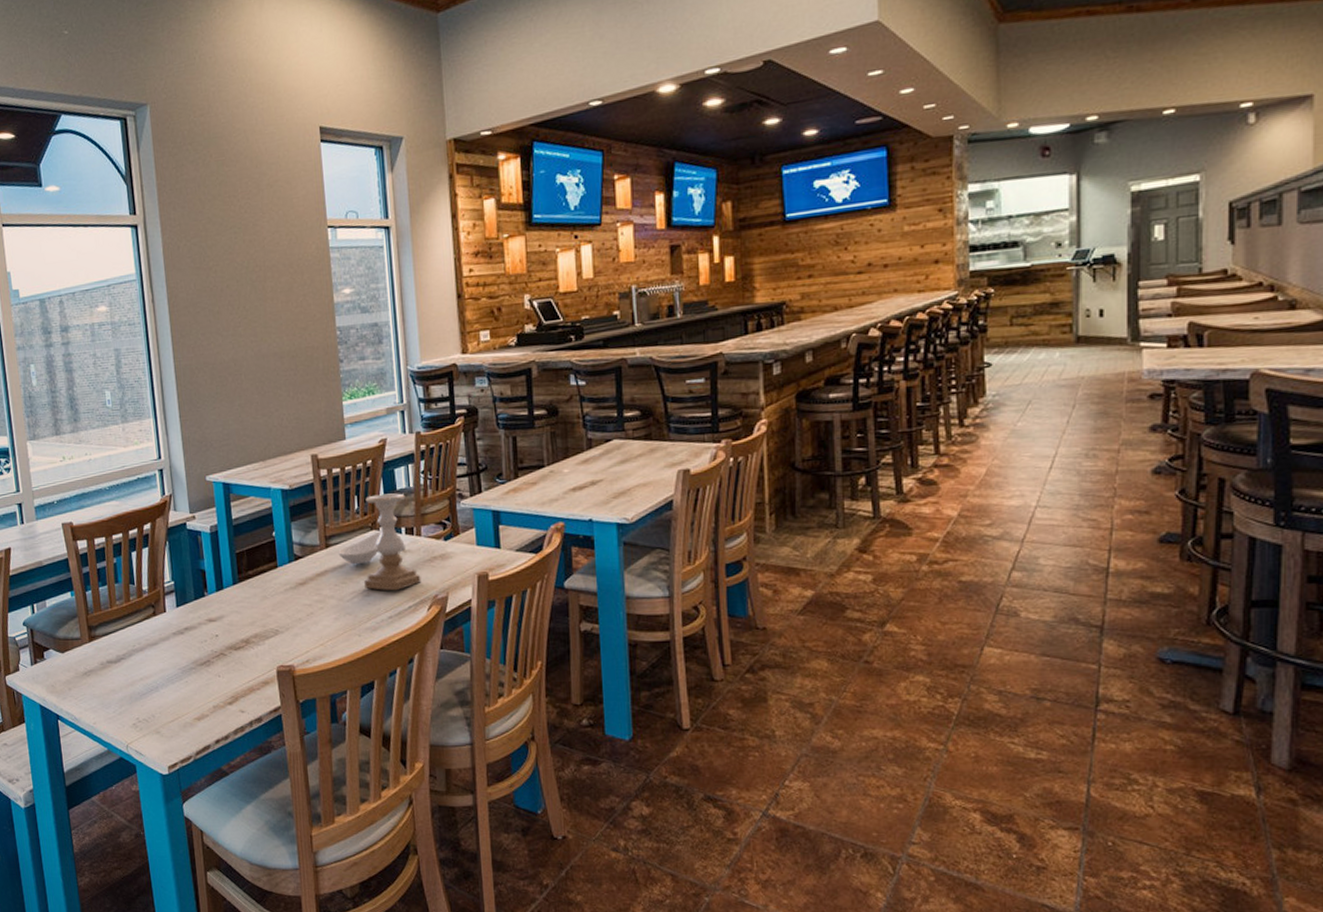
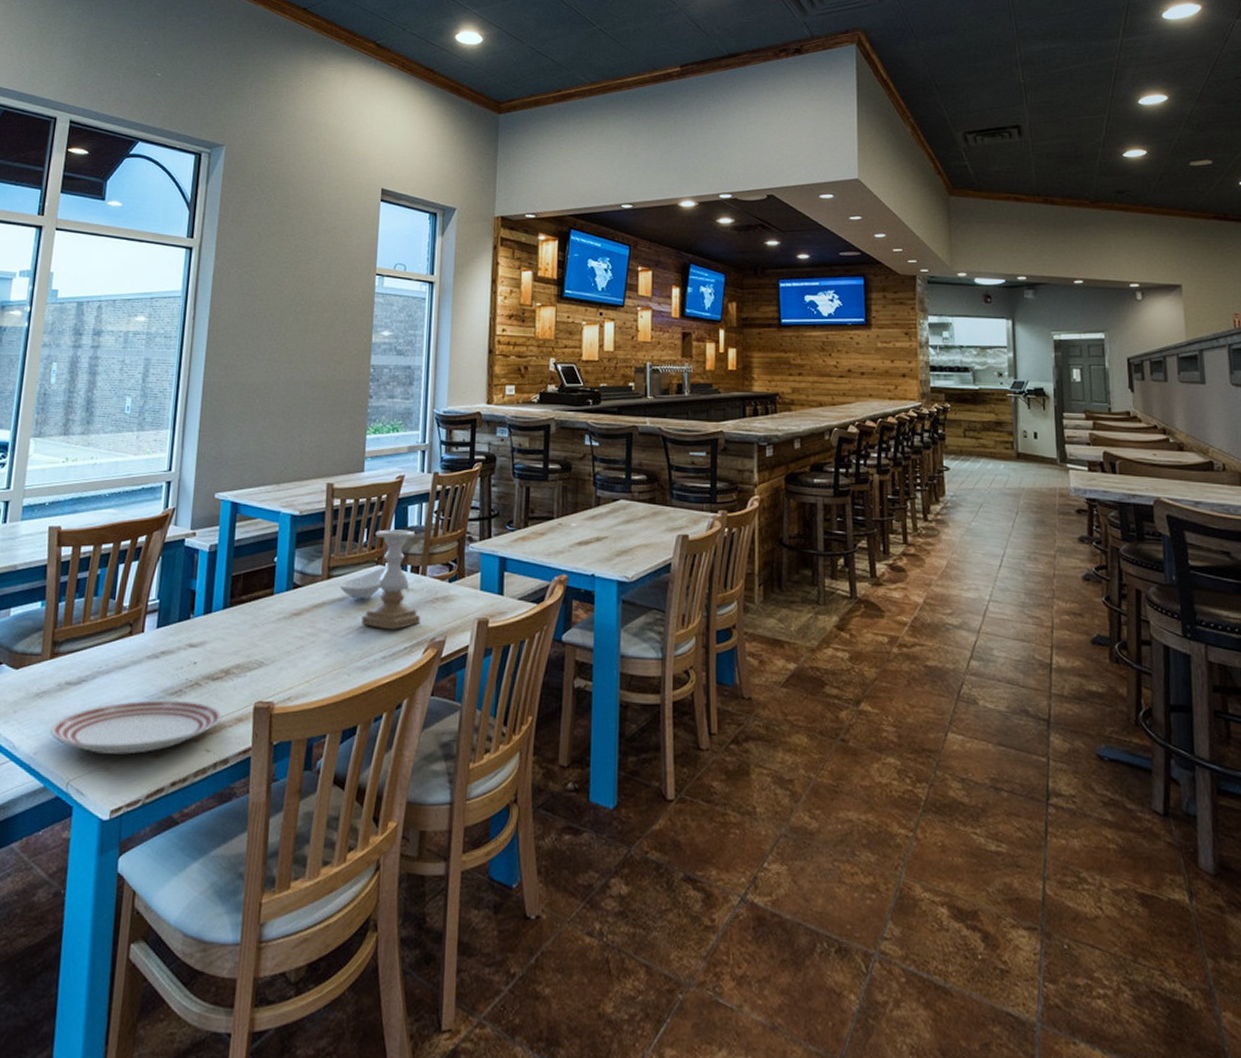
dinner plate: none [103,670,250,720] -> present [50,700,222,754]

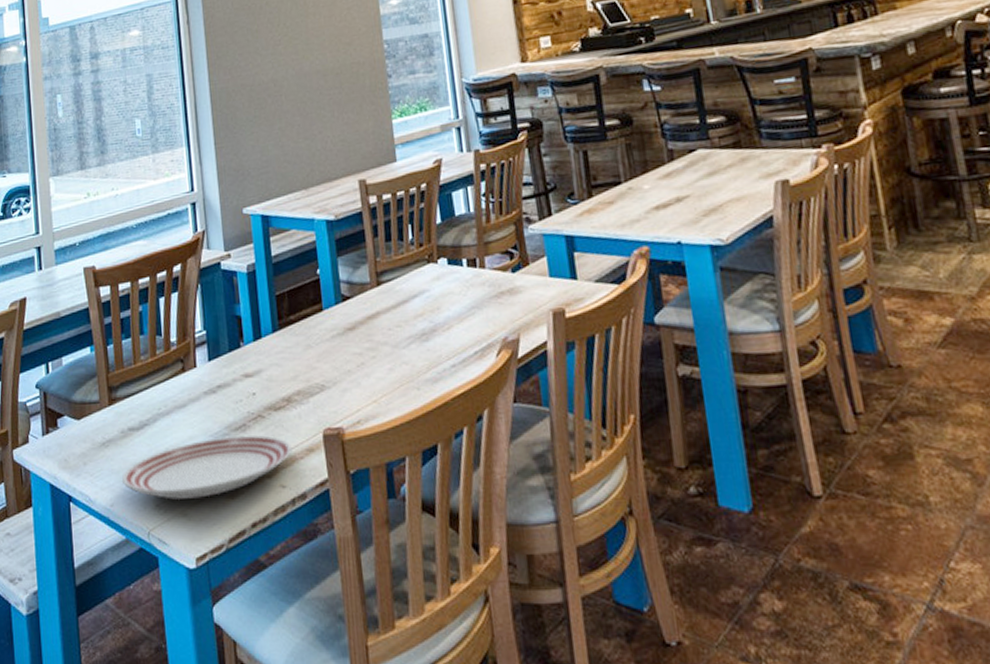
spoon rest: present [339,567,409,598] -> none [391,264,468,303]
candle holder: present [361,529,421,630] -> none [420,219,488,334]

